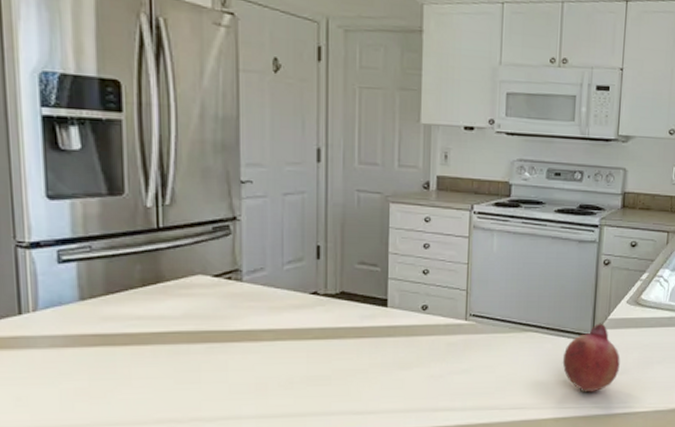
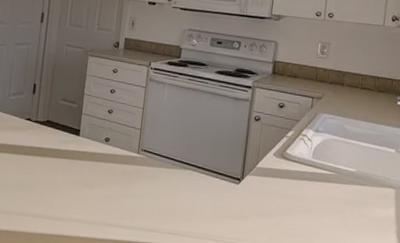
fruit: present [562,323,620,393] -> none [214,170,266,230]

